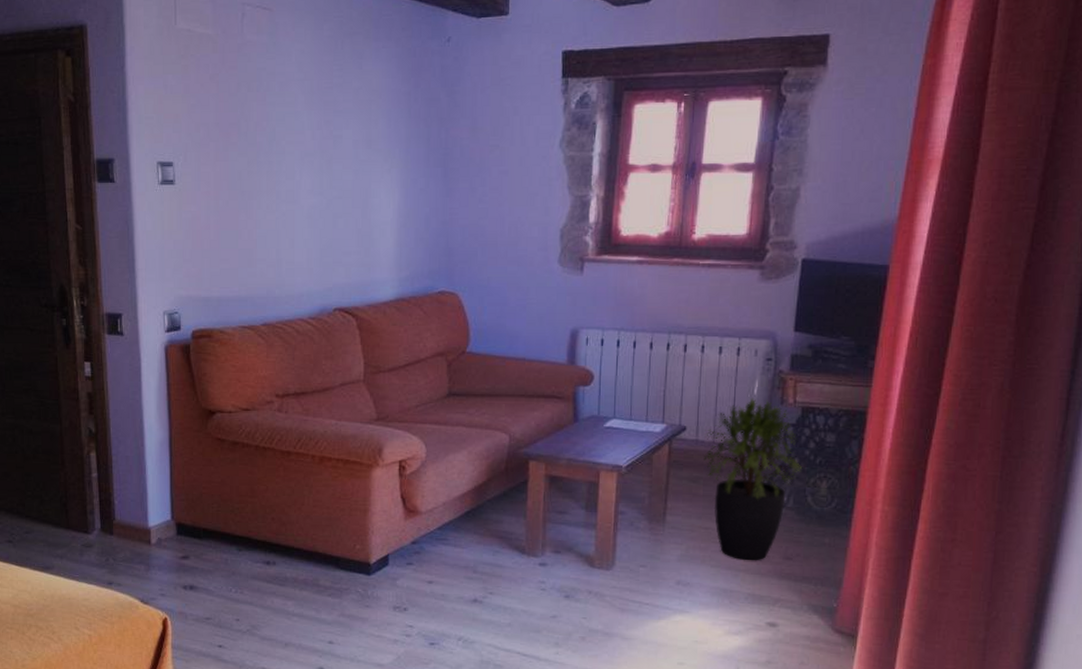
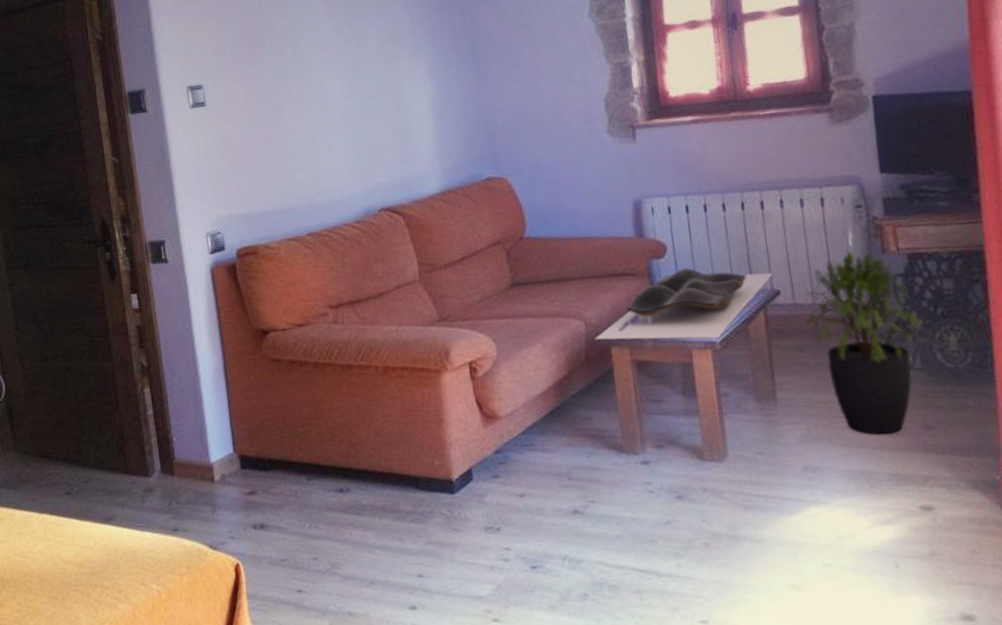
throw blanket: none [516,398,684,463] -> present [595,268,774,340]

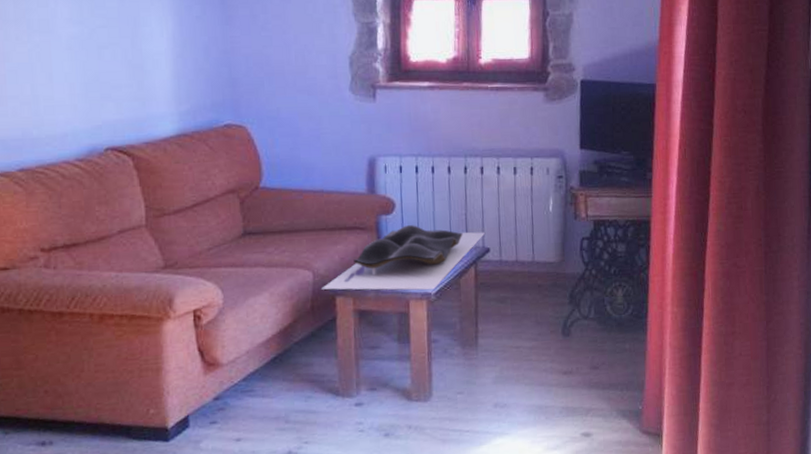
potted plant: present [801,250,923,436] -> none [507,215,599,375]

